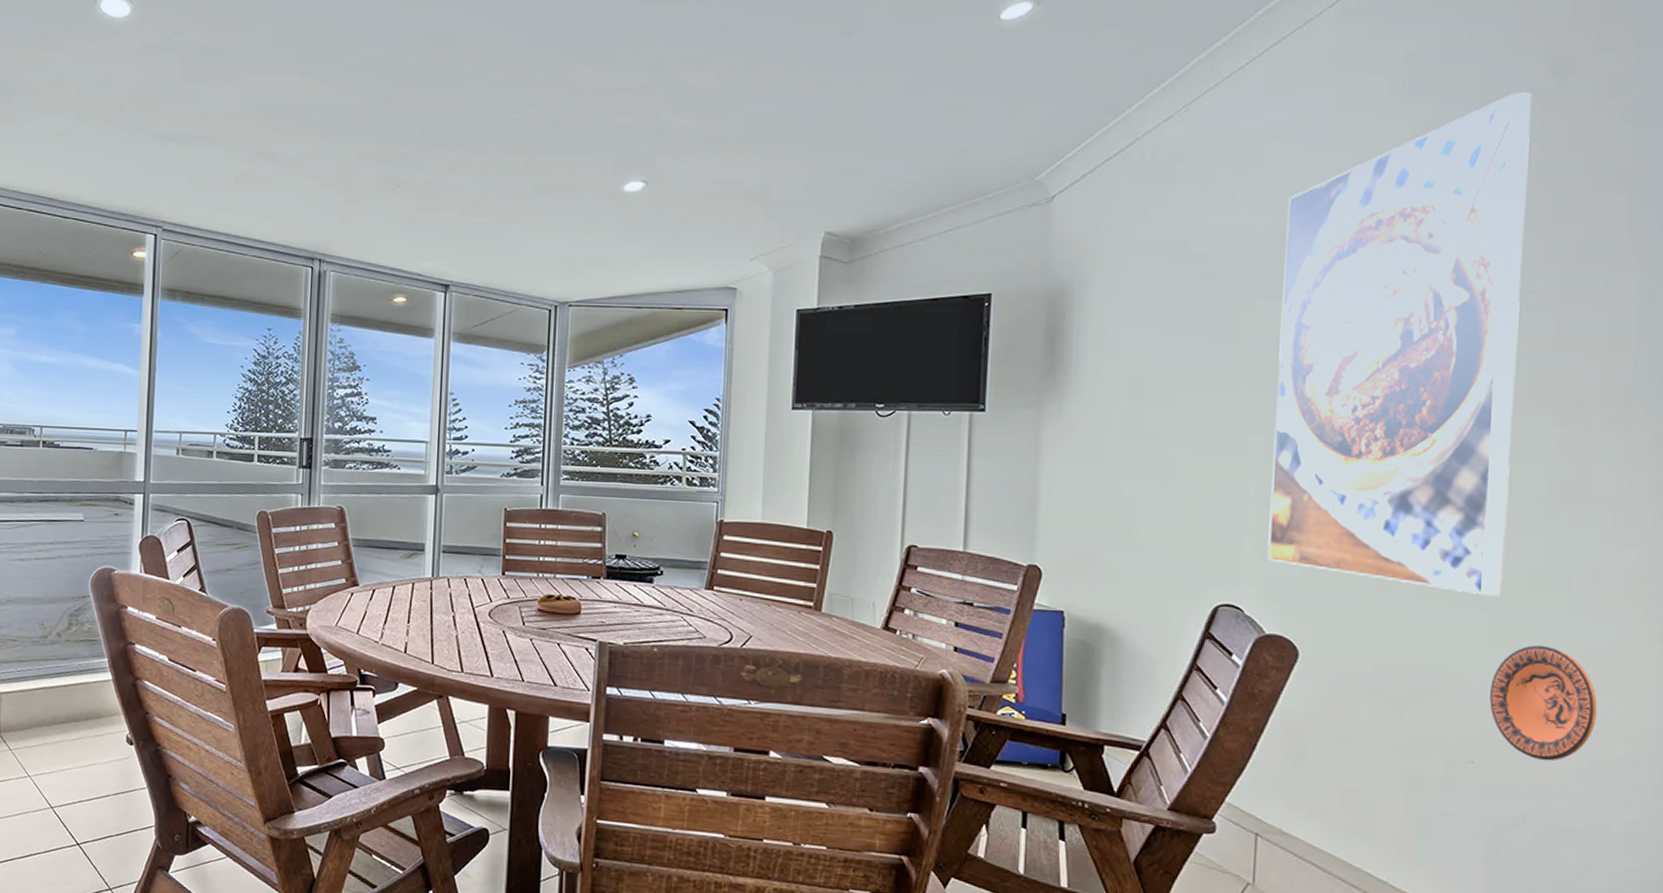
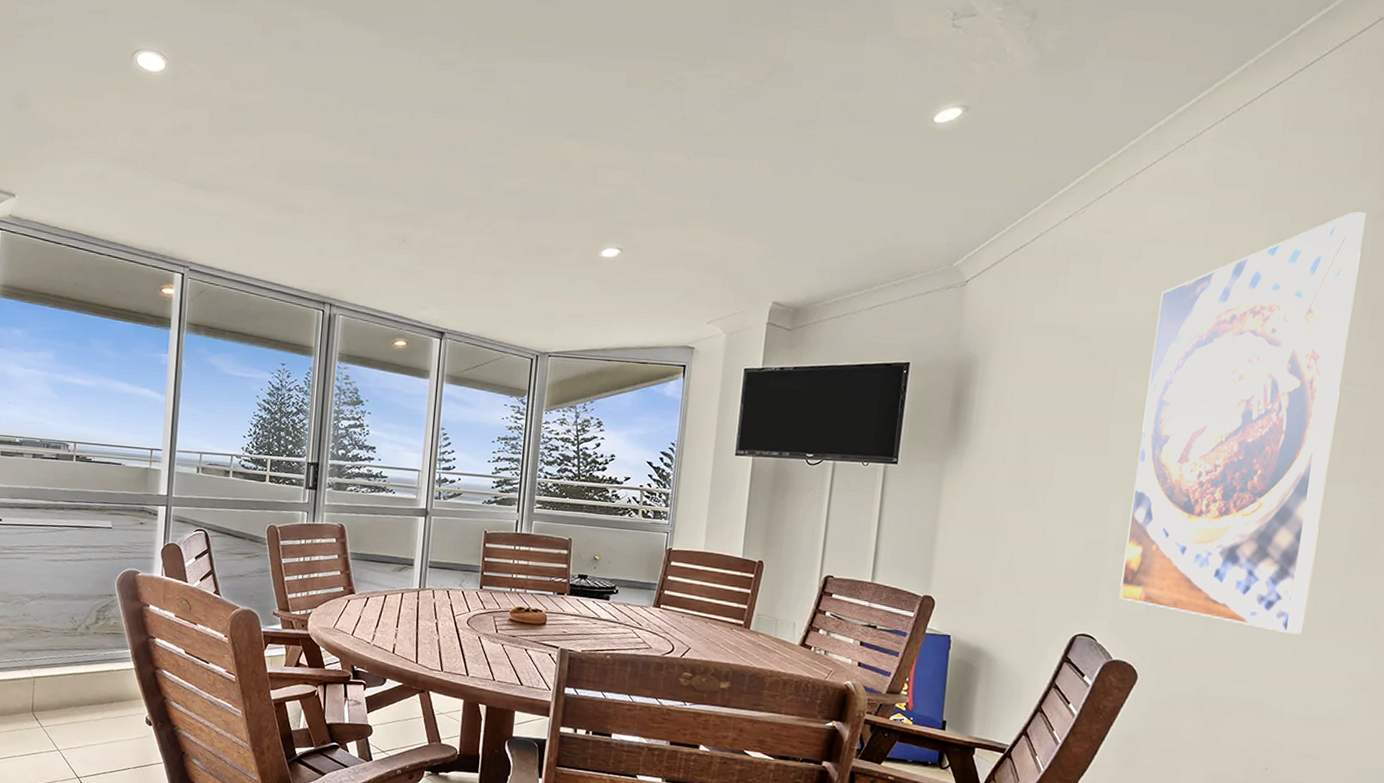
decorative plate: present [1490,645,1598,761] -> none [1285,675,1369,770]

